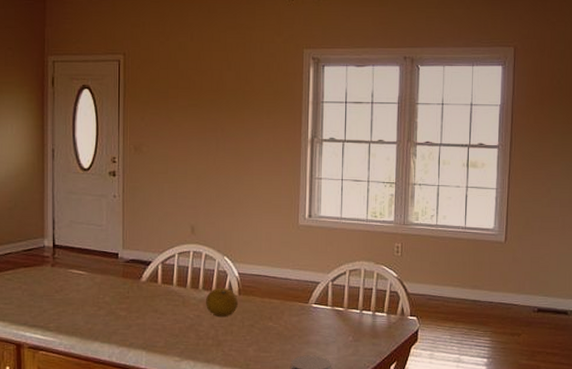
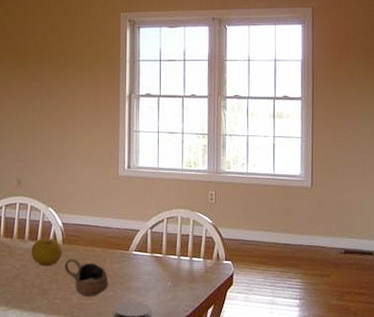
cup: none [240,310,287,349] -> present [64,258,109,296]

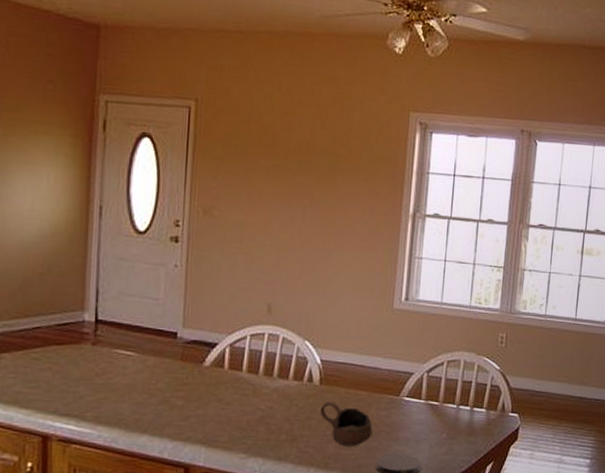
fruit: present [32,237,63,266] -> none [280,375,320,409]

